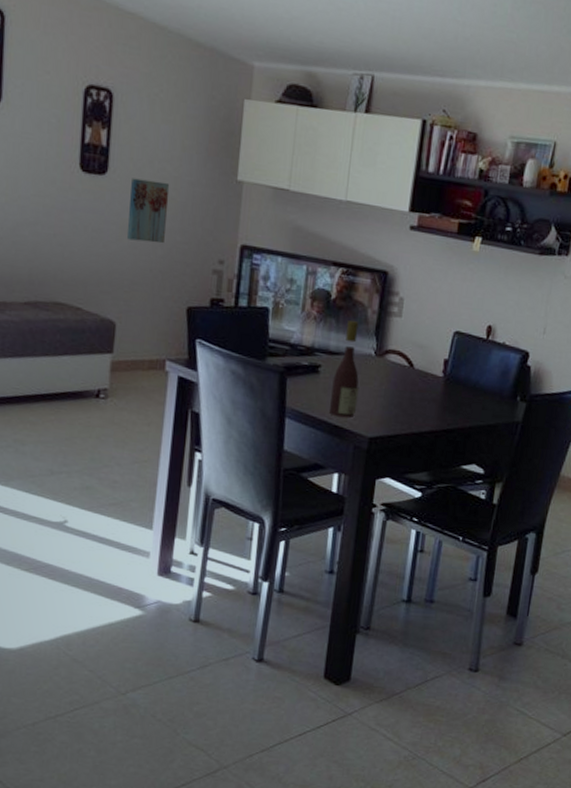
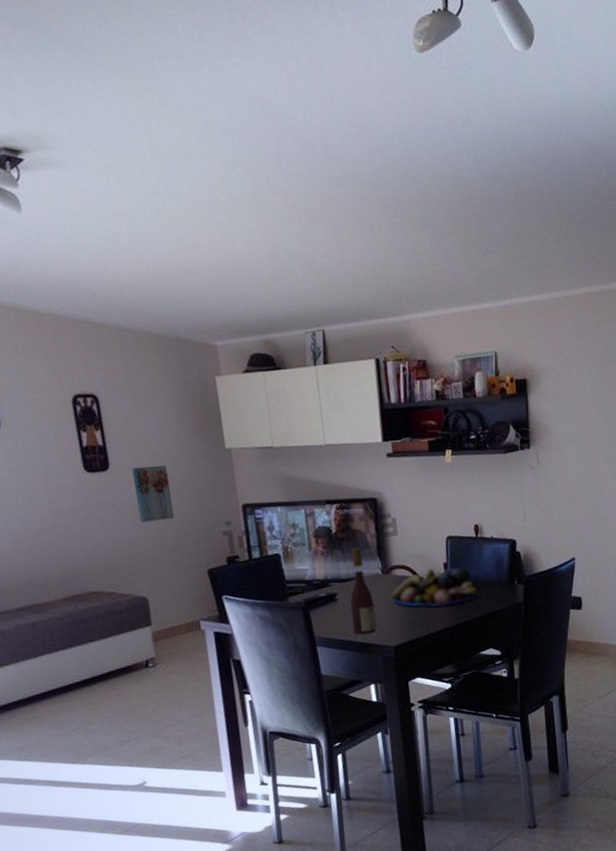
fruit bowl: none [379,361,476,408] -> present [391,567,480,607]

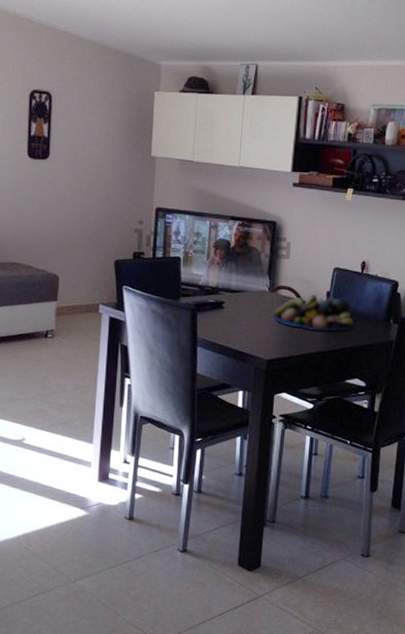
wall art: present [132,464,174,523] -> none [65,160,98,211]
wine bottle: present [350,548,378,636] -> none [232,264,257,345]

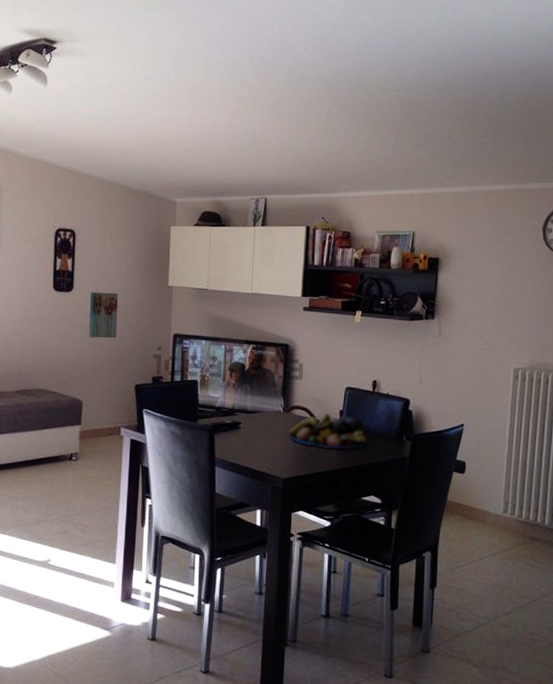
wall art: none [65,160,98,211] -> present [88,292,119,339]

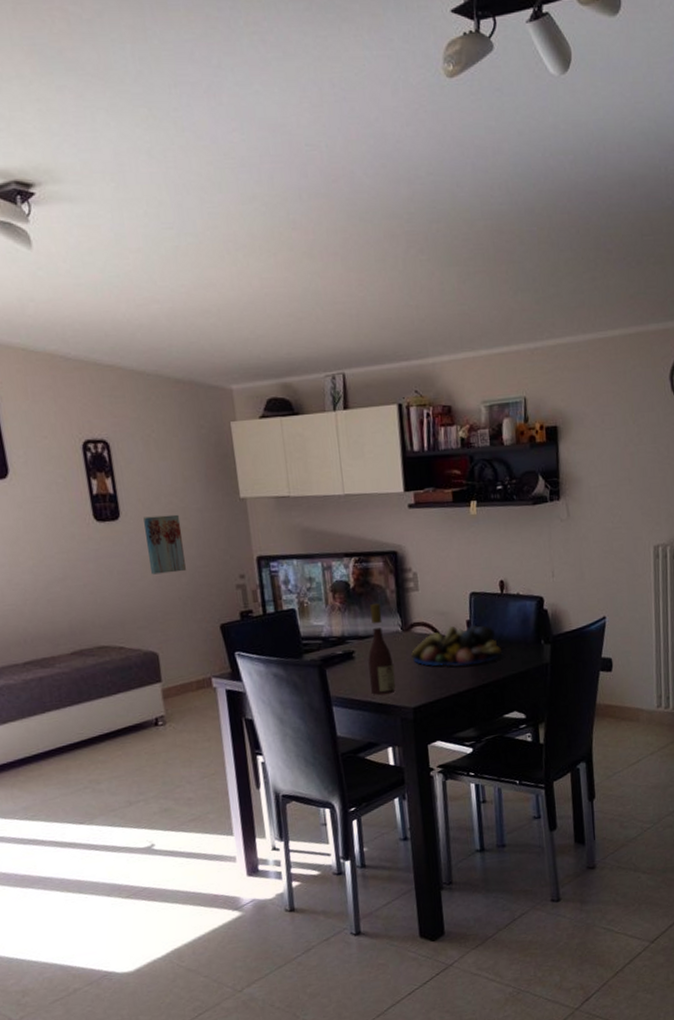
wine bottle: none [249,385,273,464] -> present [368,603,397,696]

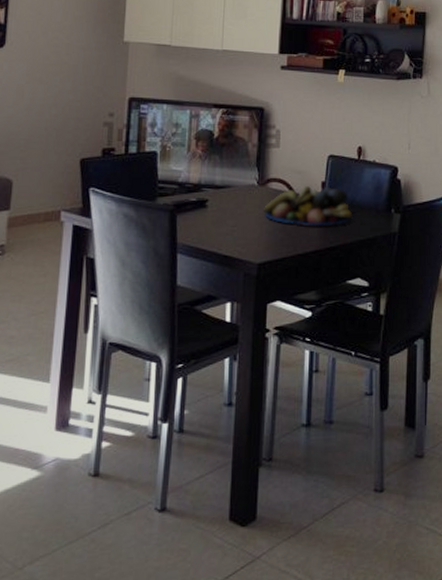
wall art: present [143,514,186,575] -> none [22,48,63,104]
wine bottle: present [368,603,397,696] -> none [218,156,245,247]

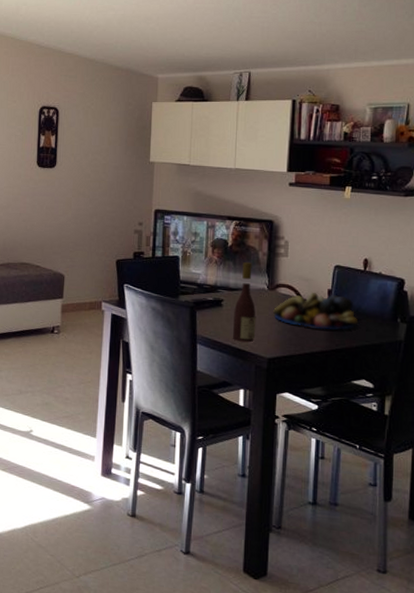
wine bottle: none [218,156,245,247] -> present [232,262,256,343]

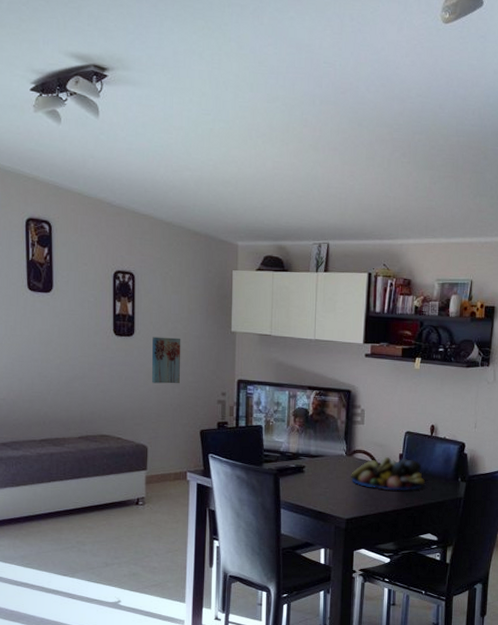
wall art: none [70,168,101,214] -> present [151,337,181,384]
wine bottle: present [232,262,256,343] -> none [313,430,336,505]

